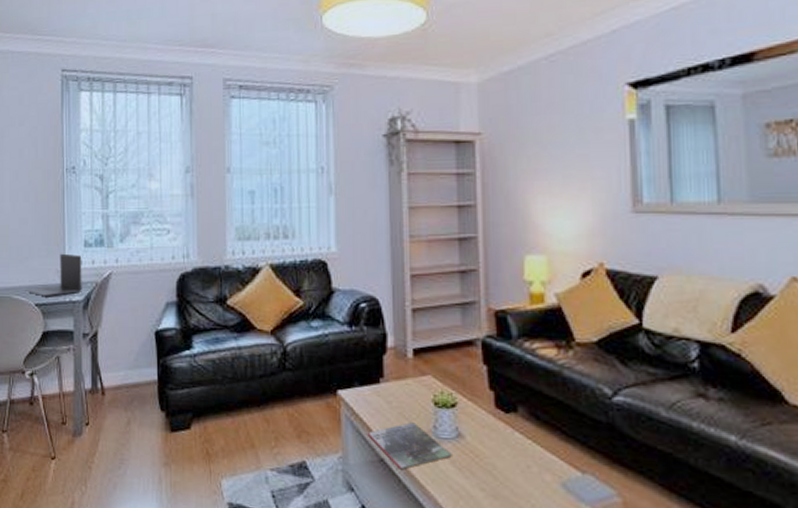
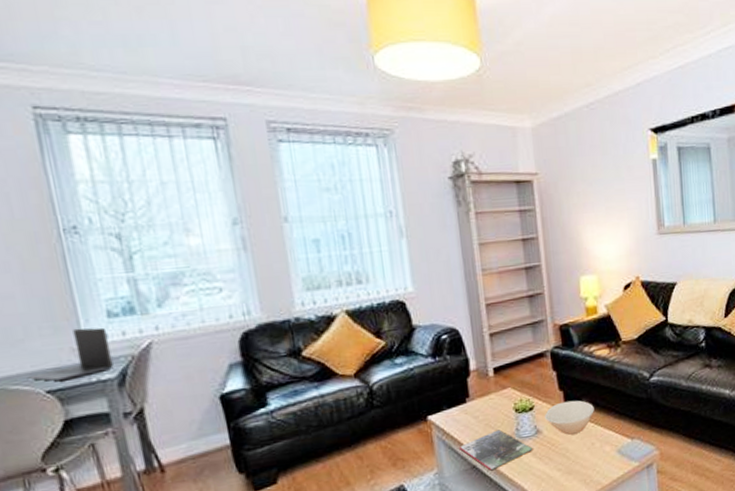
bowl: none [468,404,533,449] -> present [544,400,594,435]

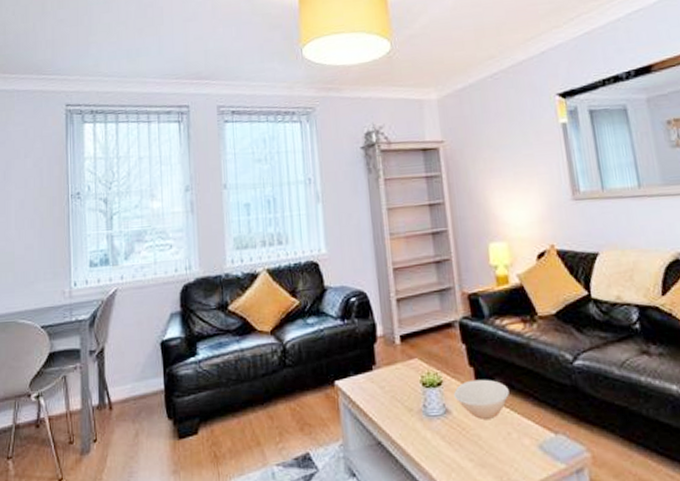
laptop computer: present [26,327,114,382] -> none [31,274,88,319]
magazine: present [458,429,533,471] -> none [364,404,442,450]

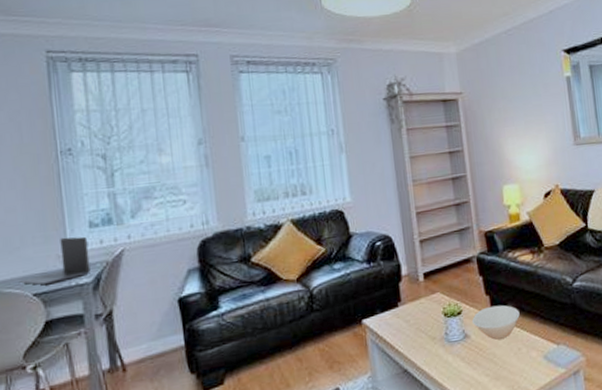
laptop computer: none [31,274,88,319] -> present [18,236,91,285]

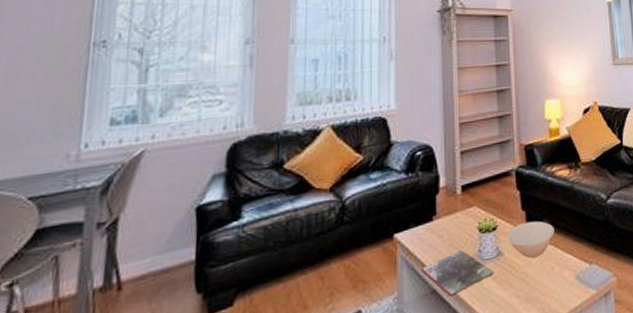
laptop computer: present [18,236,91,285] -> none [13,134,105,188]
magazine: none [391,333,462,375] -> present [421,250,494,296]

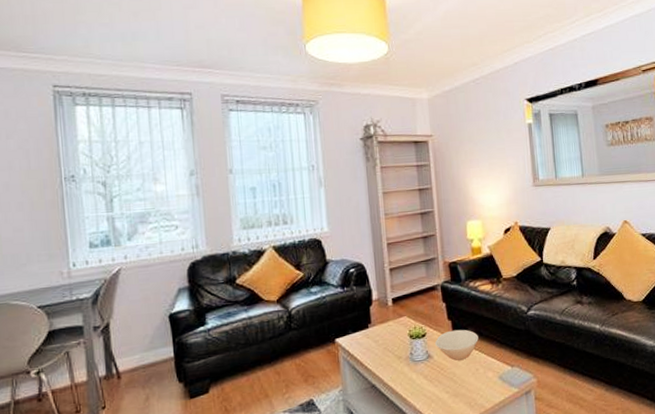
magazine: present [421,250,494,296] -> none [360,353,425,390]

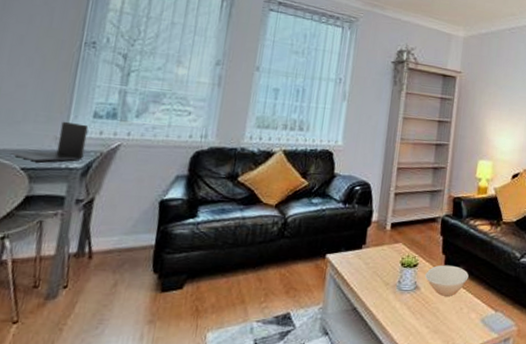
laptop computer: none [24,256,90,299] -> present [10,121,89,163]

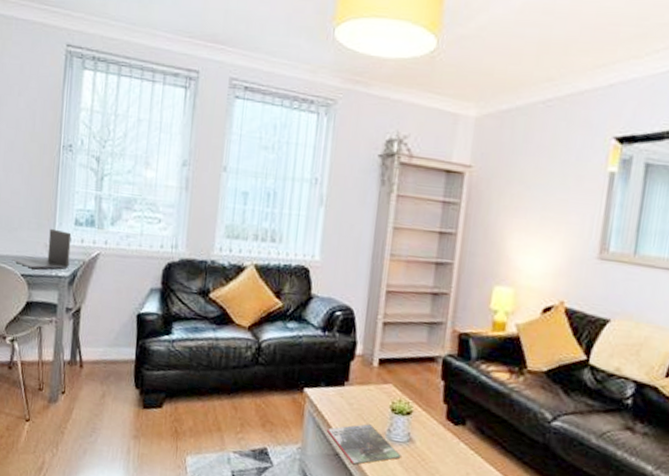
magazine: none [345,279,409,316] -> present [326,424,401,465]
bowl: present [424,265,469,296] -> none [420,416,478,457]

